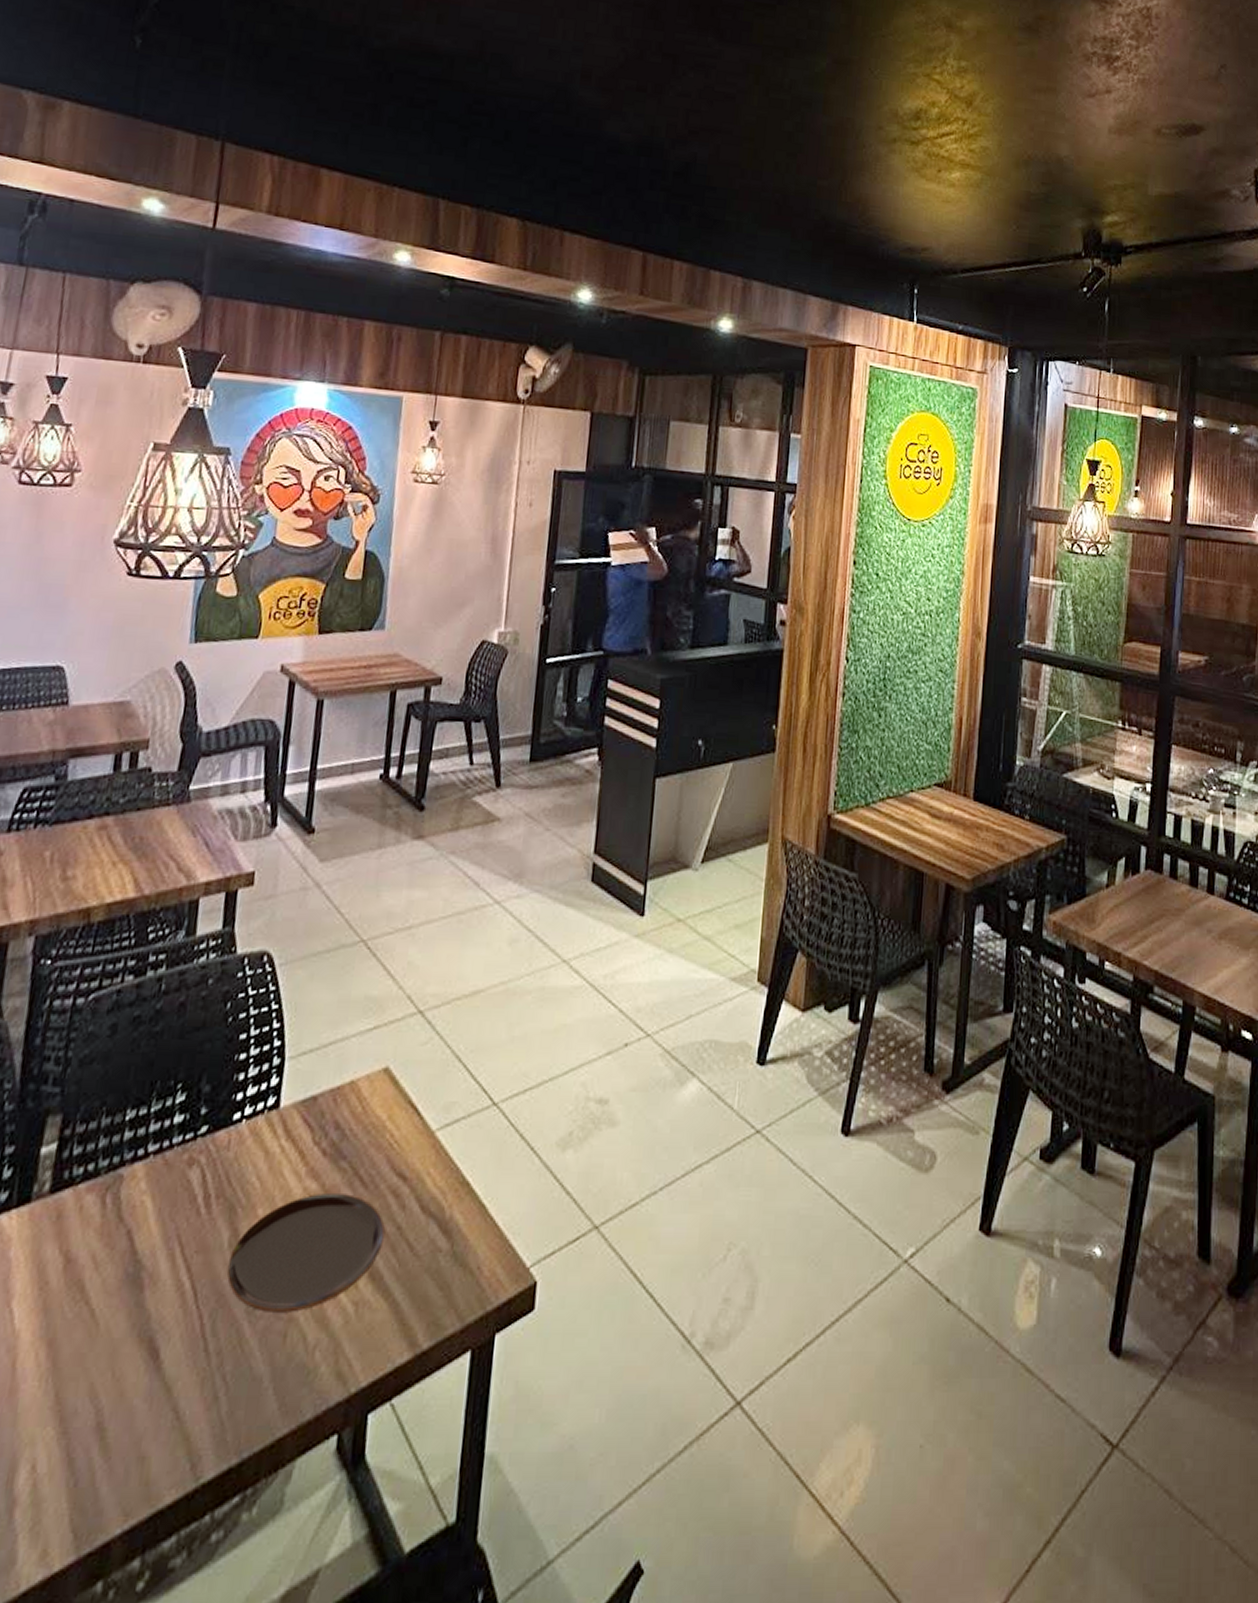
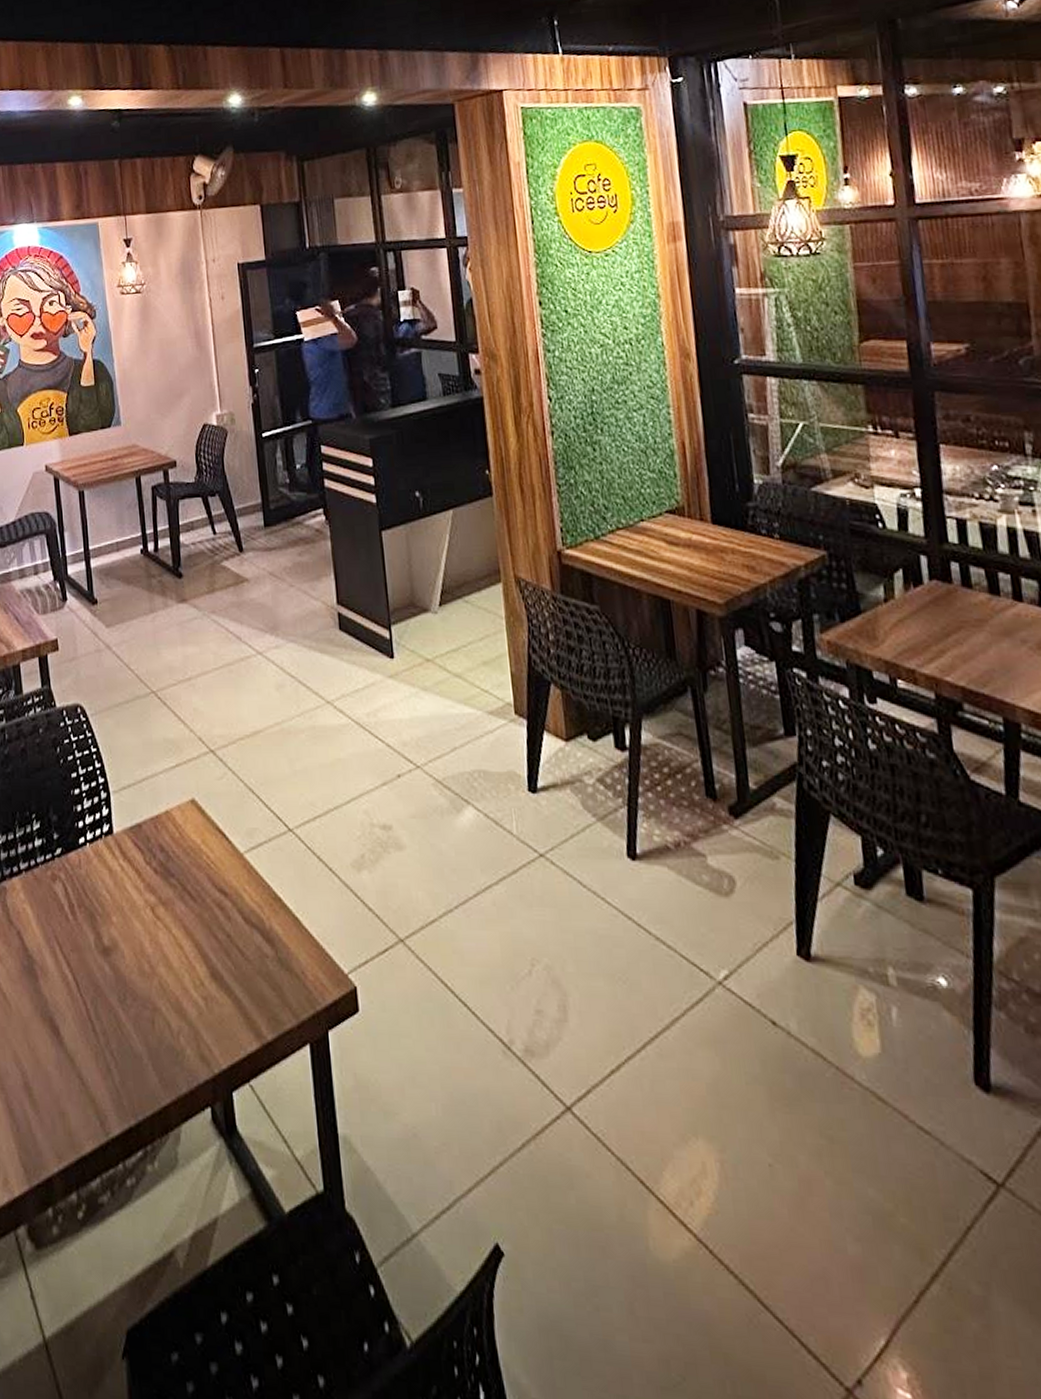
plate: present [227,1192,385,1312] -> none [97,904,218,1003]

